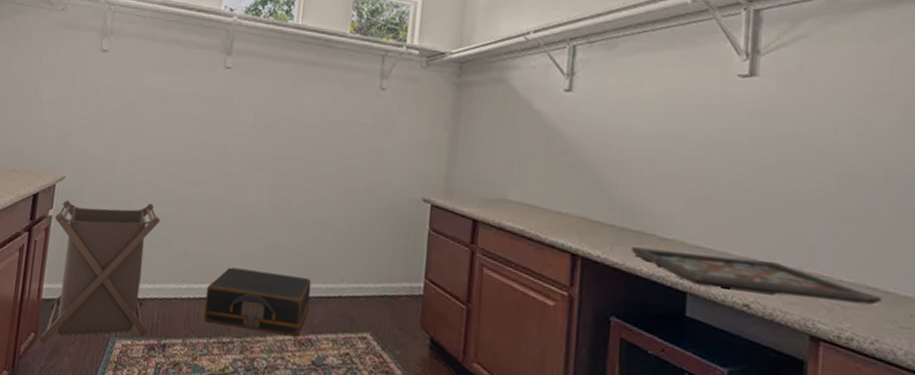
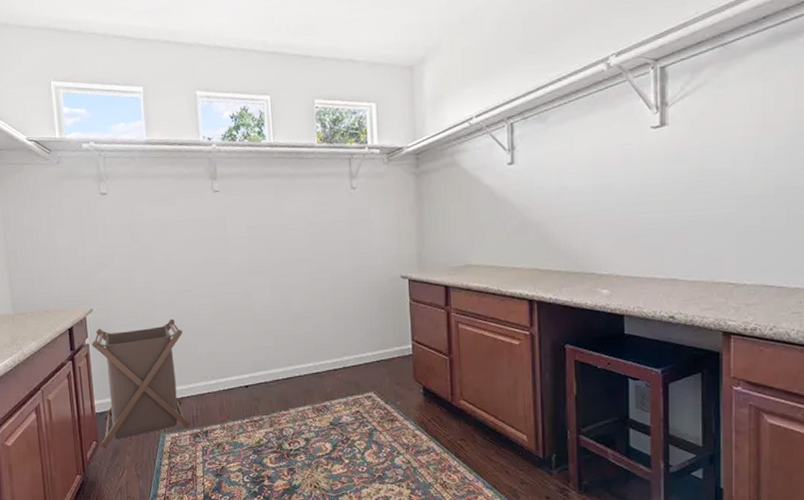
suitcase: present [203,267,312,336] -> none [233,358,321,407]
decorative tray: present [631,246,881,306] -> none [576,278,776,308]

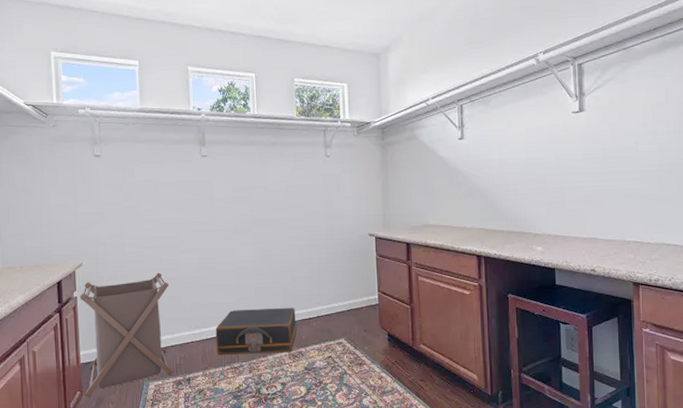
suitcase: none [233,358,321,407] -> present [215,308,297,355]

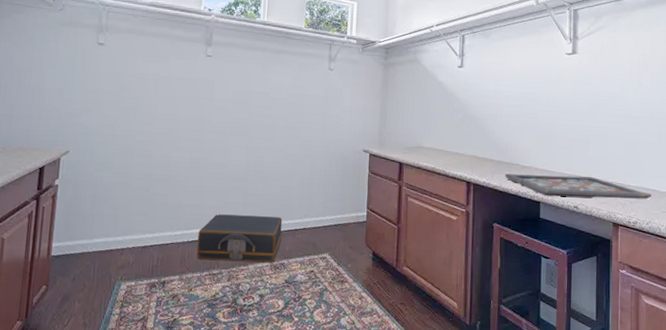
laundry basket: present [80,272,173,398] -> none [50,168,156,293]
decorative tray: none [516,237,673,262] -> present [505,173,651,200]

